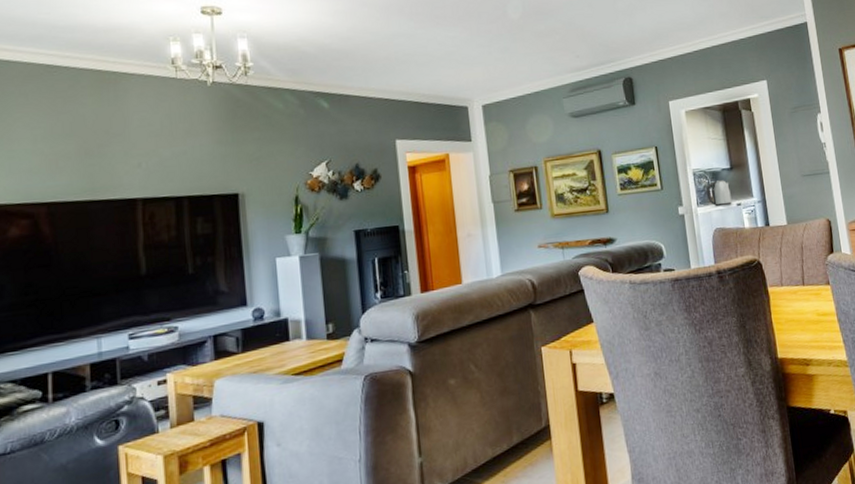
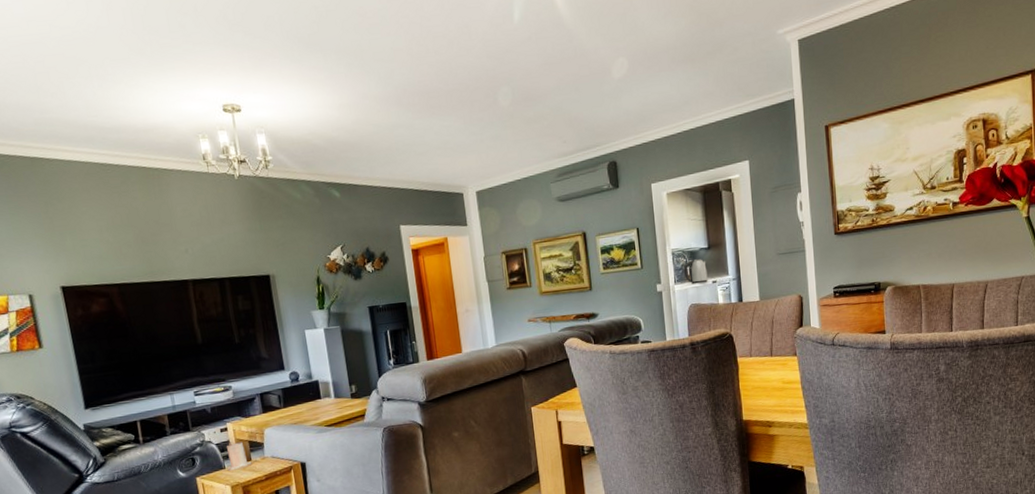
candle: none [161,396,195,437] -> present [226,441,252,472]

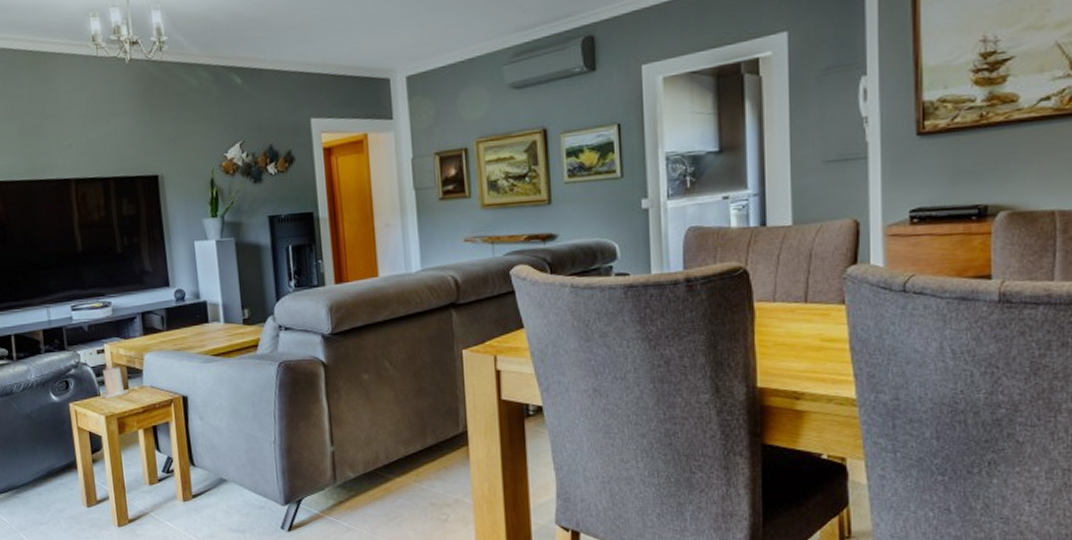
kettle: present [684,258,708,284] -> none [682,165,716,200]

